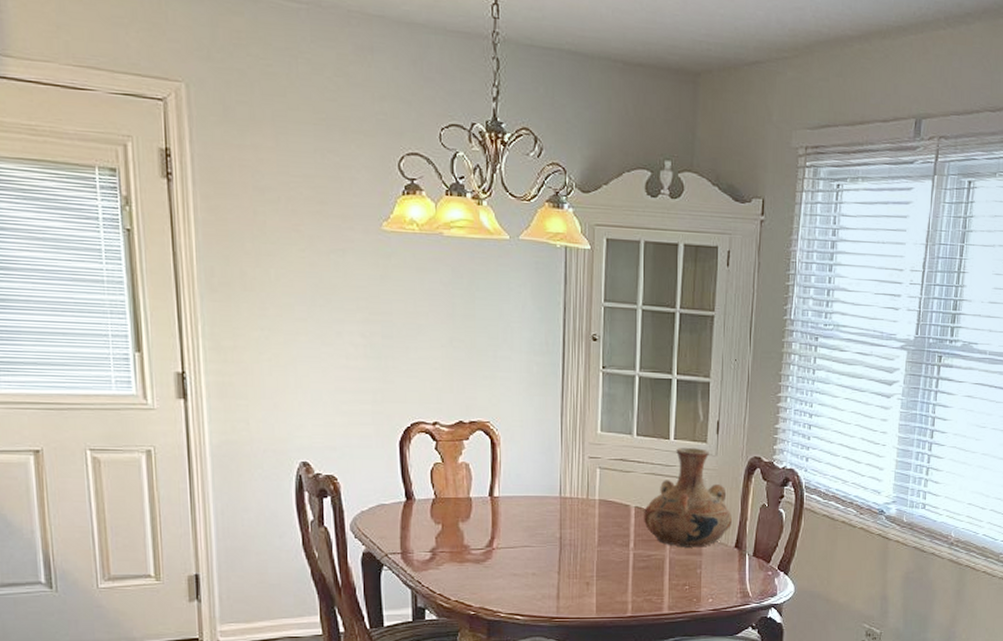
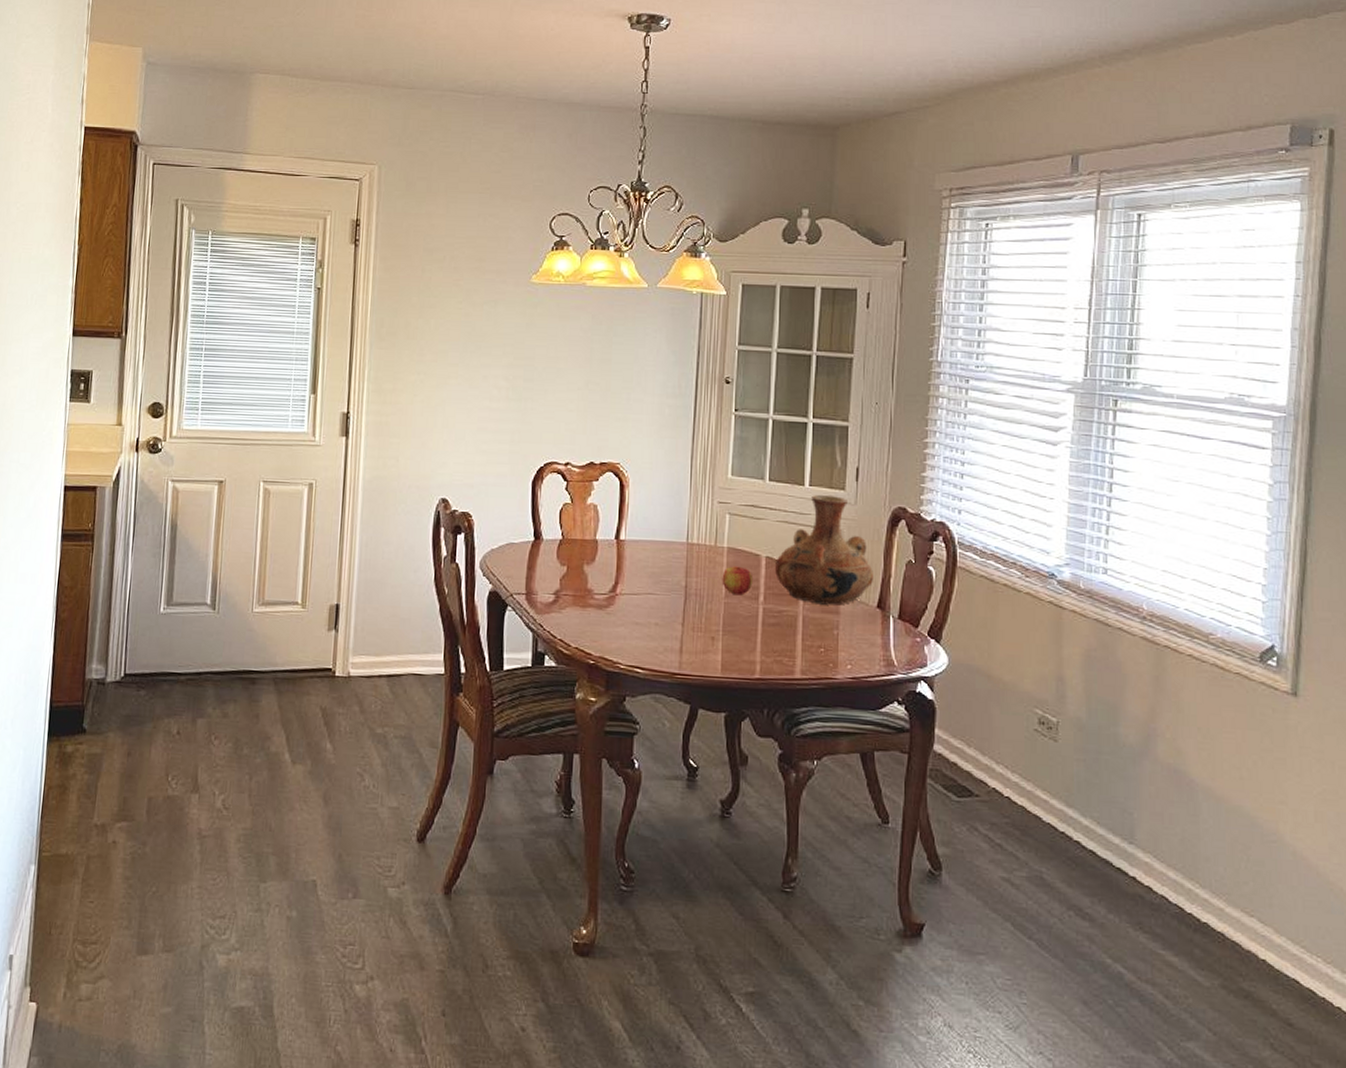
apple: none [594,517,624,543] -> present [722,566,753,596]

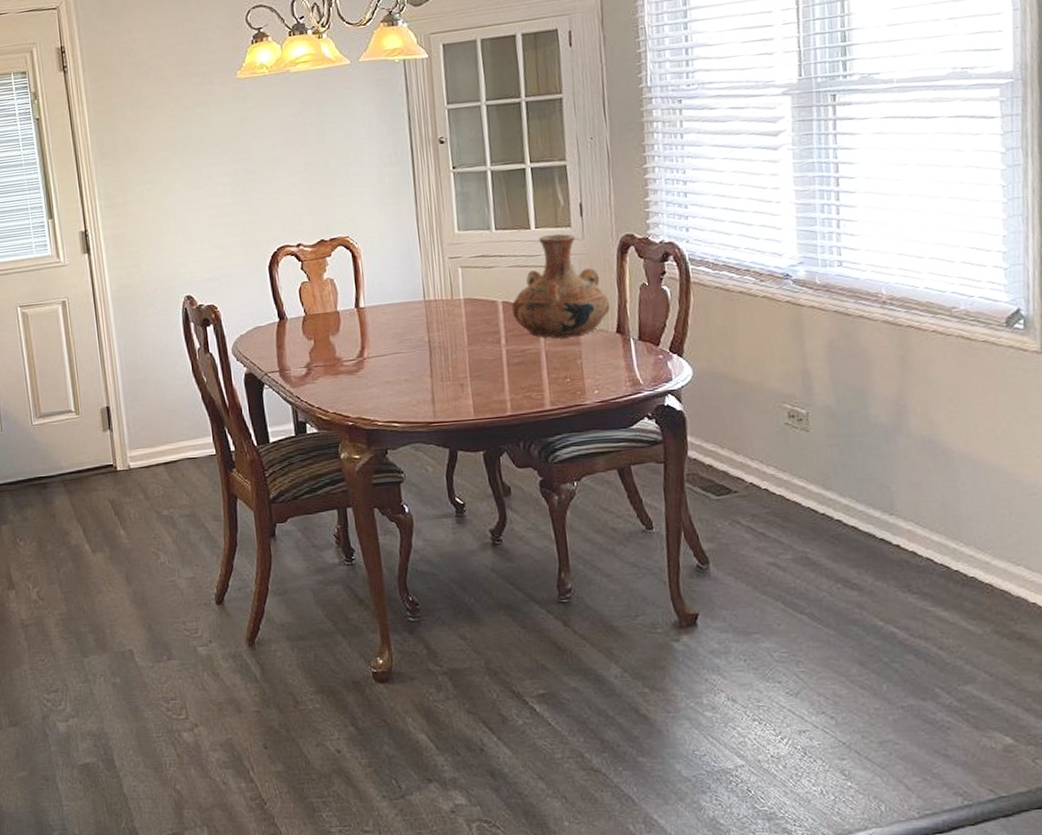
apple: present [722,566,753,596] -> none [462,314,493,342]

